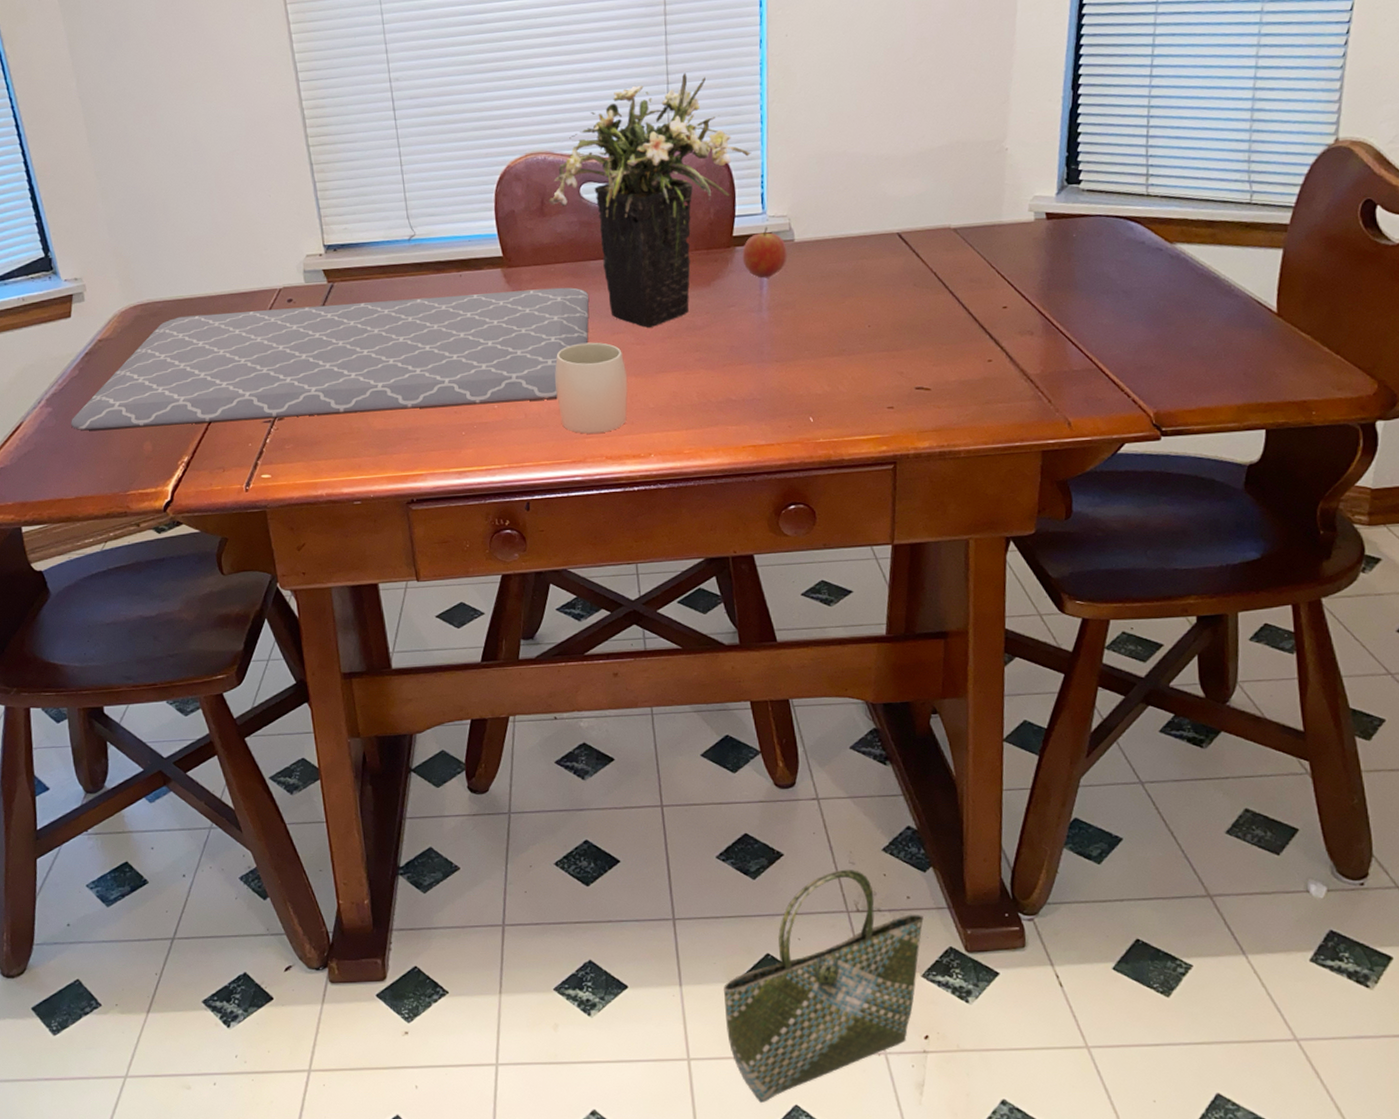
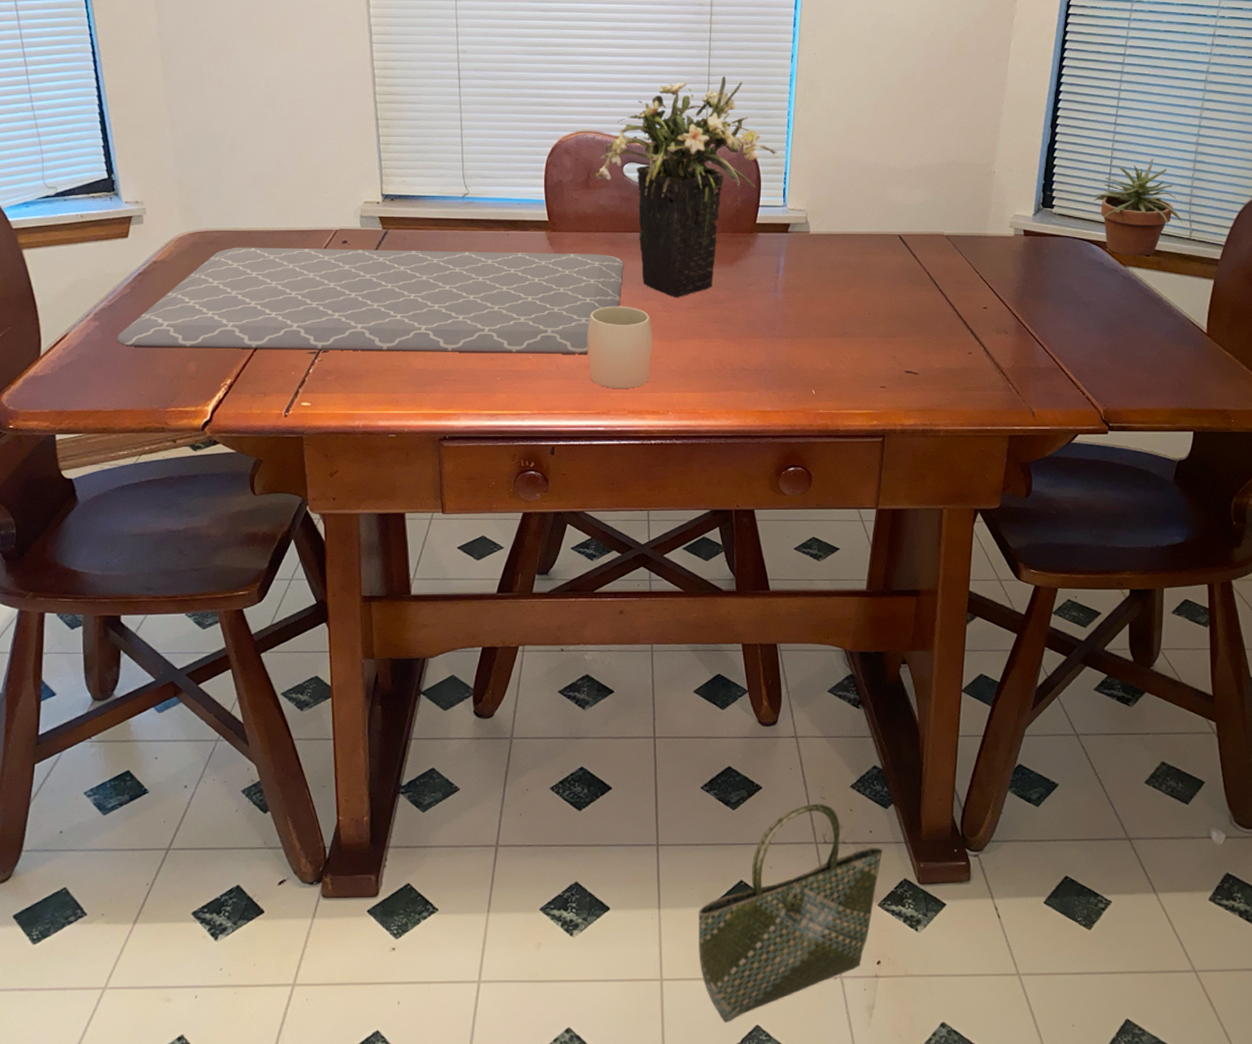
fruit: present [742,226,787,279] -> none [763,217,802,263]
potted plant: none [1128,112,1241,231] -> present [1093,159,1183,257]

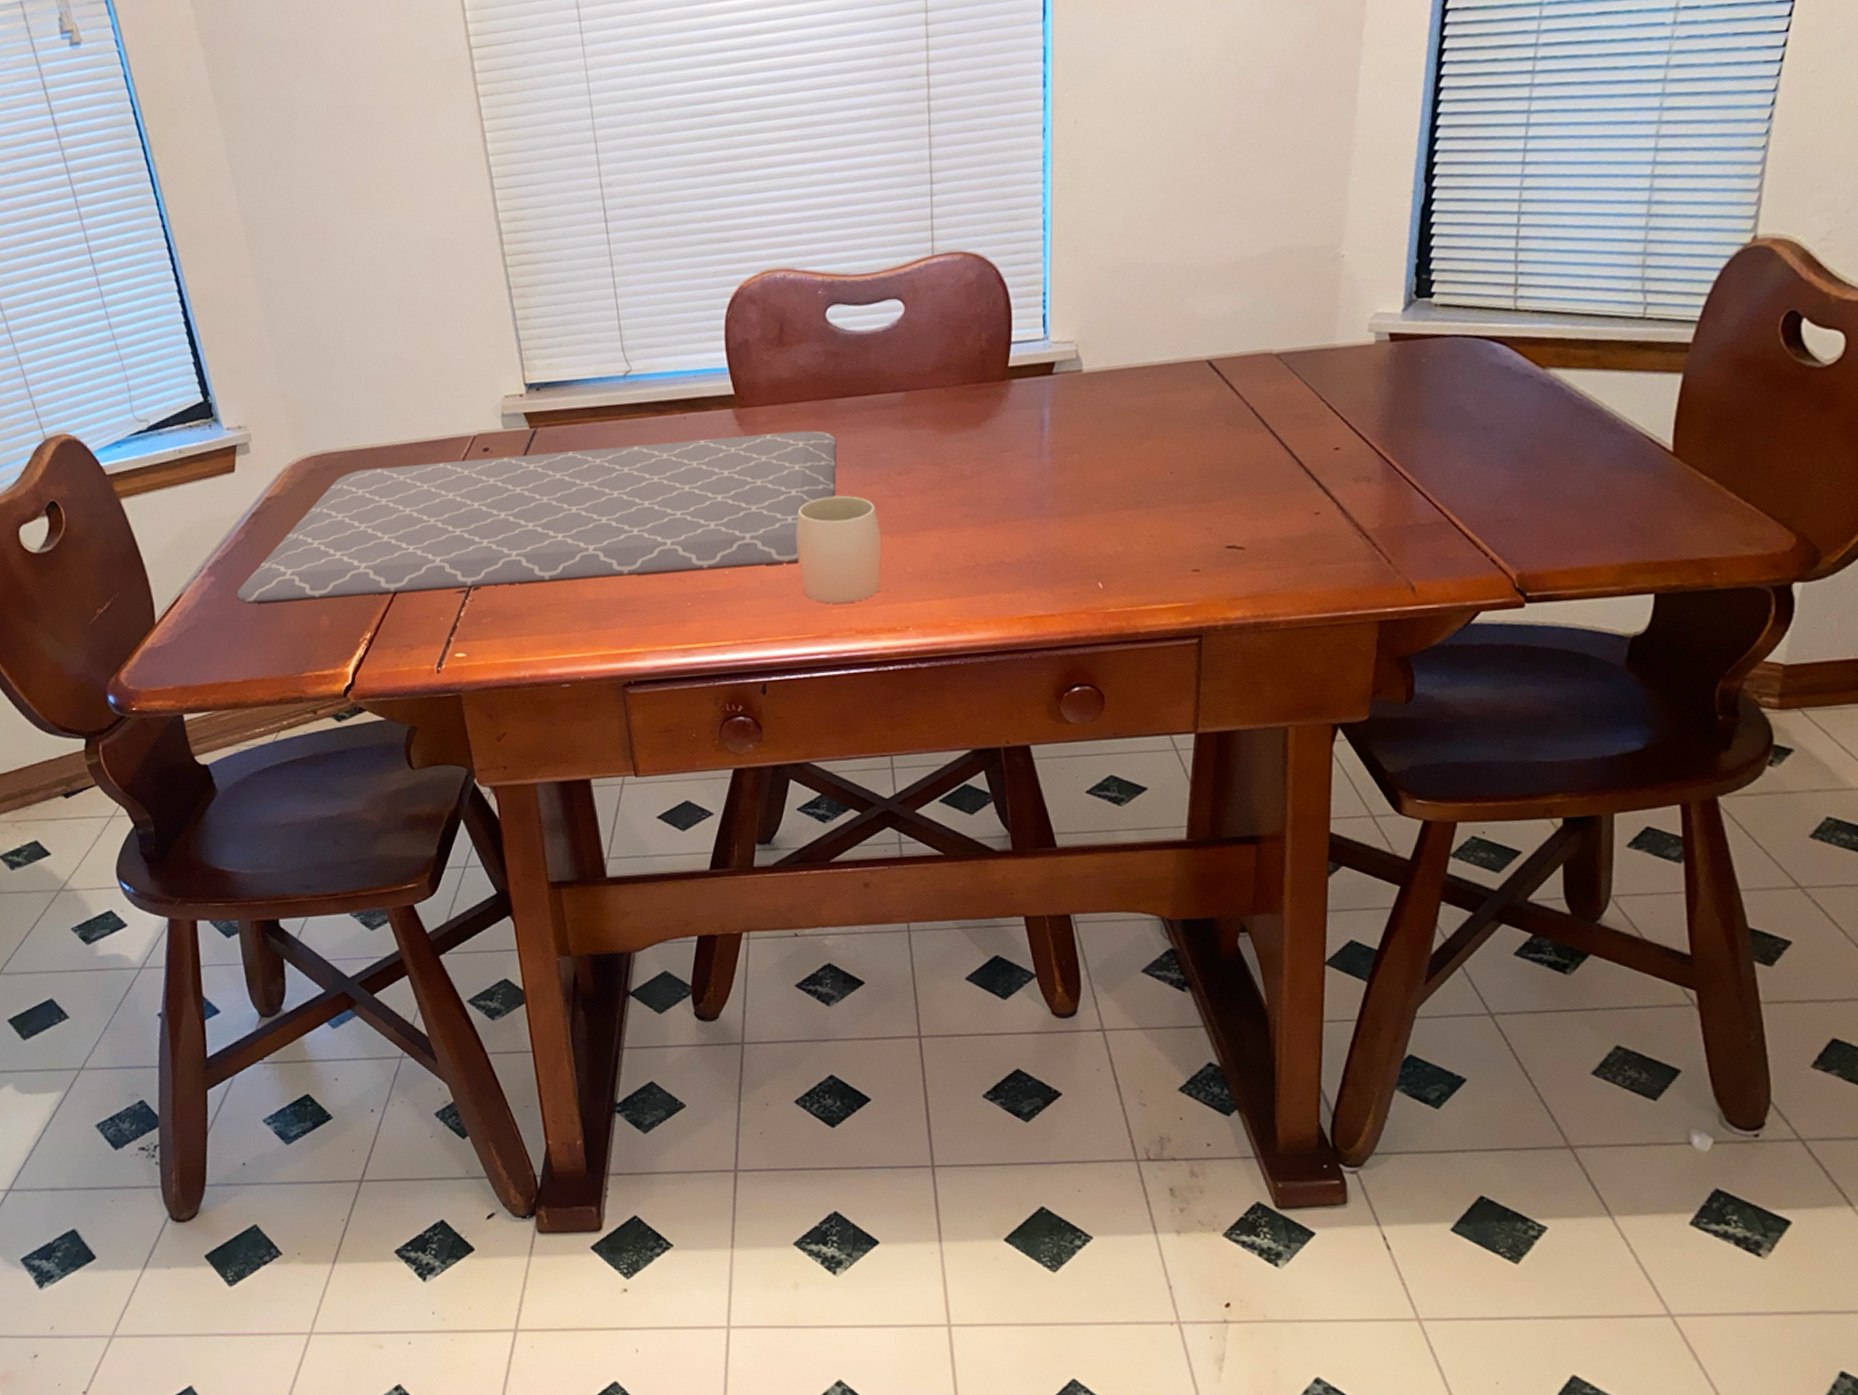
flower arrangement: present [594,76,778,297] -> none [789,170,1032,478]
shopping bag: present [699,803,883,1023] -> none [990,1111,1226,1376]
potted plant: present [1093,159,1183,257] -> none [1492,207,1633,354]

